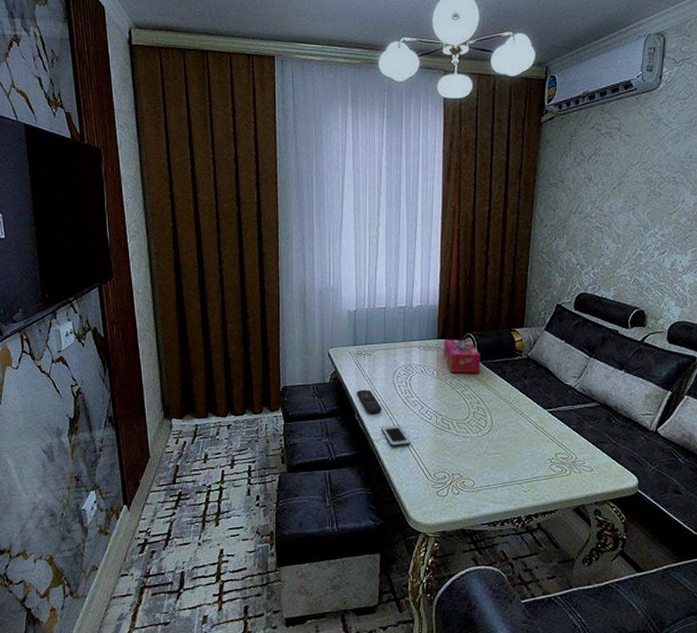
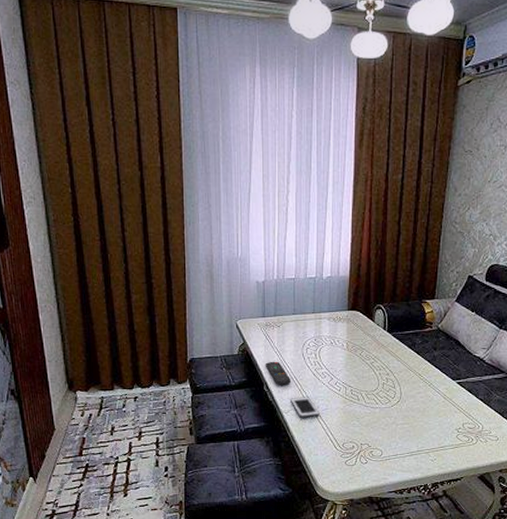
tissue box: present [443,339,481,373] -> none [353,311,391,345]

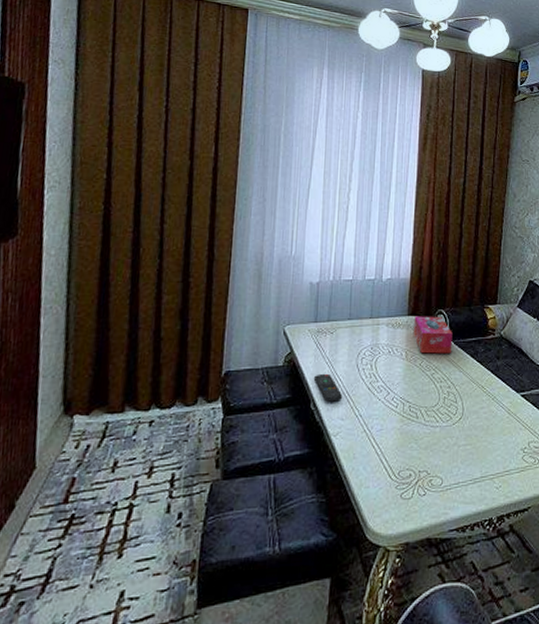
cell phone: present [291,397,320,418] -> none [341,415,374,442]
tissue box: none [353,311,391,345] -> present [413,316,453,354]

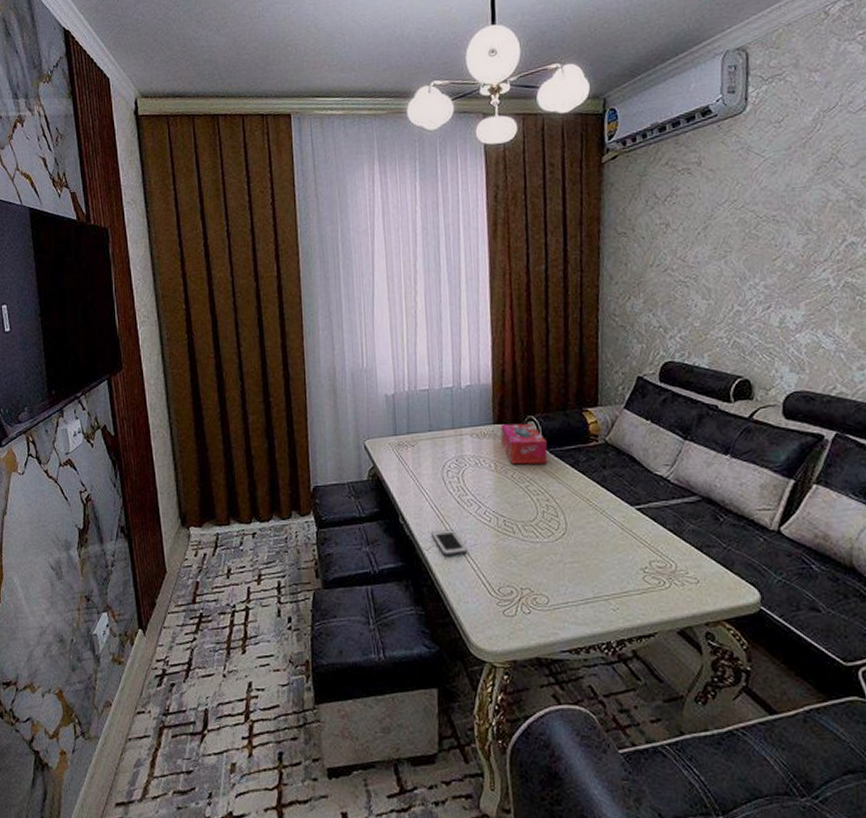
remote control: present [313,373,342,402] -> none [399,487,430,516]
cell phone: none [341,415,374,442] -> present [431,530,468,556]

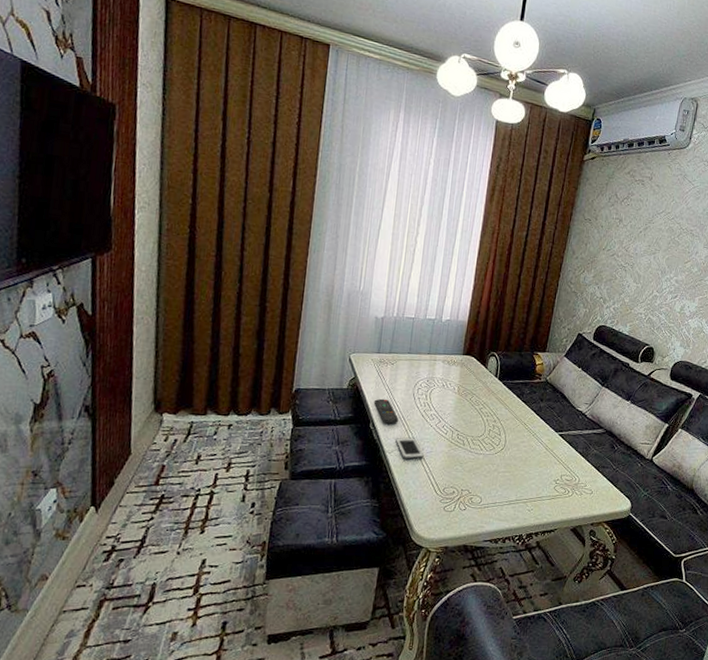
remote control: none [399,487,430,516] -> present [373,398,398,424]
tissue box: present [500,423,548,465] -> none [466,356,503,392]

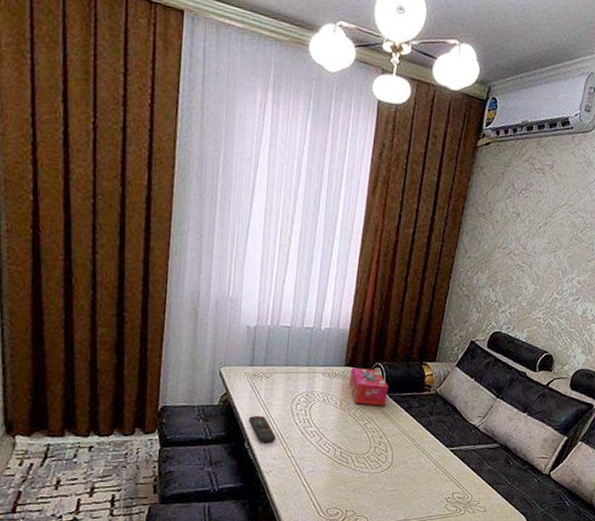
cell phone: present [395,437,424,460] -> none [273,456,305,480]
tissue box: none [466,356,503,392] -> present [348,367,389,406]

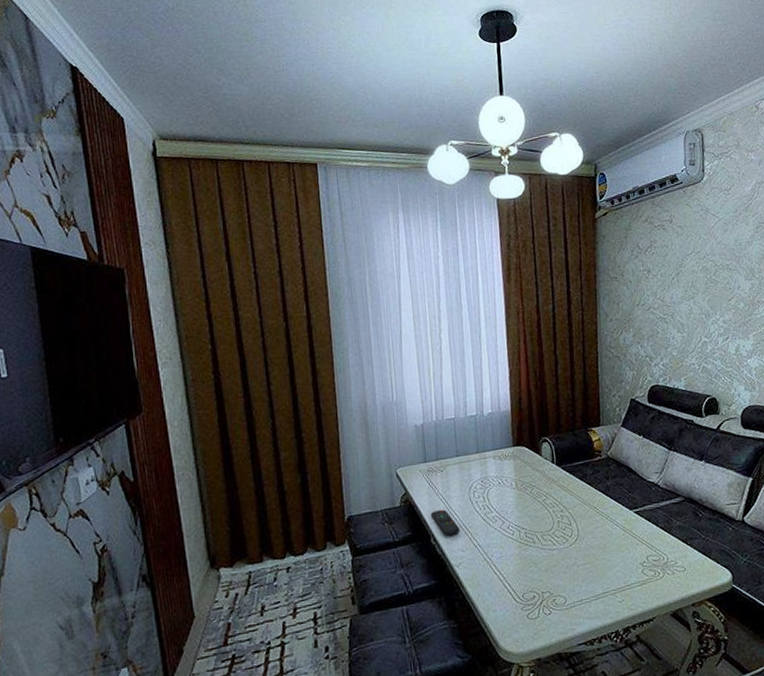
tissue box: present [348,367,389,406] -> none [519,444,561,482]

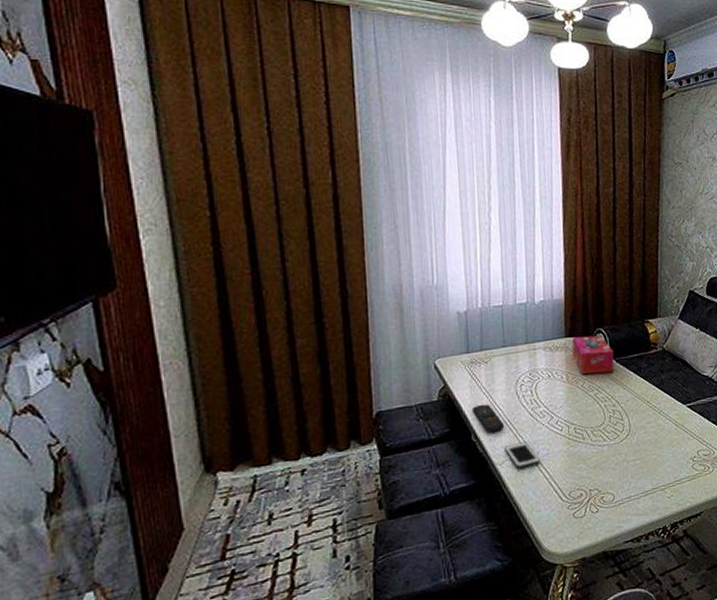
cell phone: none [461,545,494,571] -> present [505,442,540,469]
tissue box: none [519,444,561,482] -> present [572,335,614,375]

